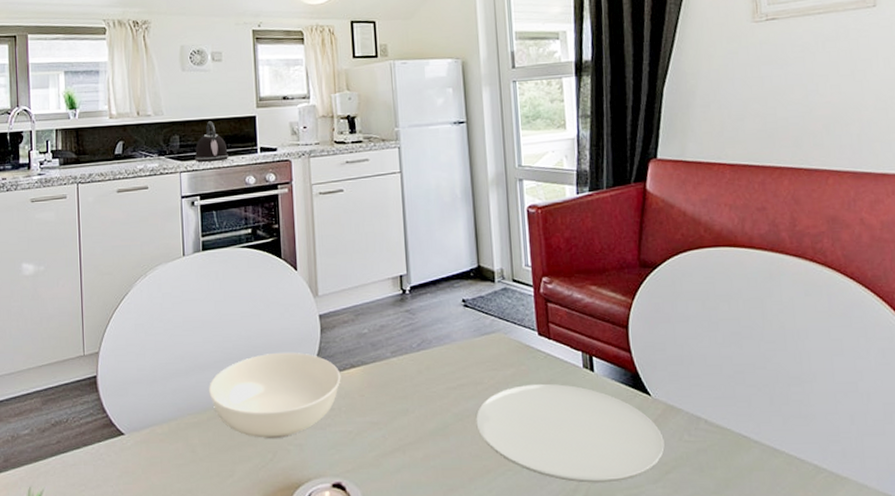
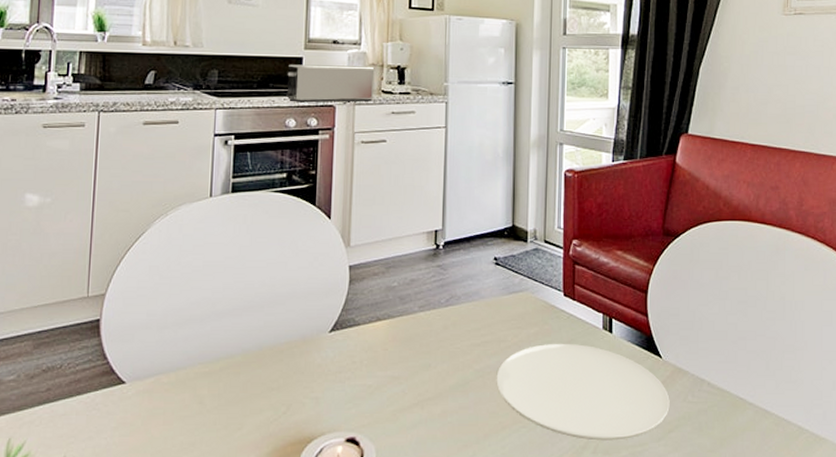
kettle: present [194,121,228,163] -> none [233,58,270,102]
bowl: present [208,352,341,439] -> none [223,302,366,392]
toaster: none [242,118,327,160] -> present [286,64,375,103]

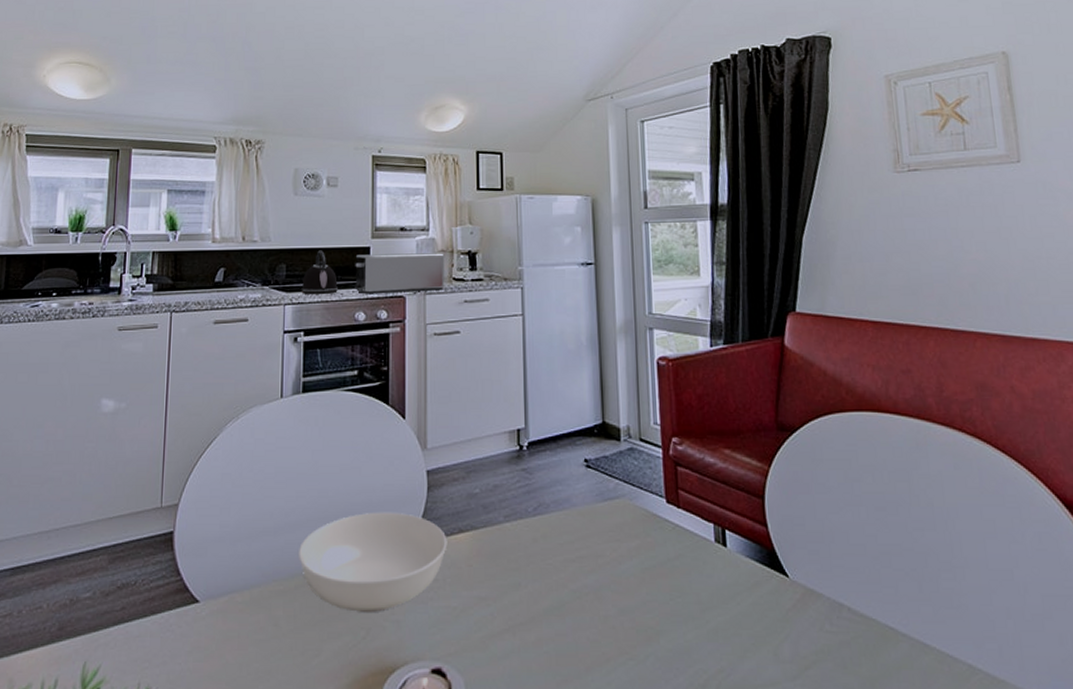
bowl: none [223,302,366,392] -> present [297,512,447,614]
kettle: none [233,58,270,102] -> present [301,250,338,295]
plate: present [496,343,670,441] -> none [595,558,804,678]

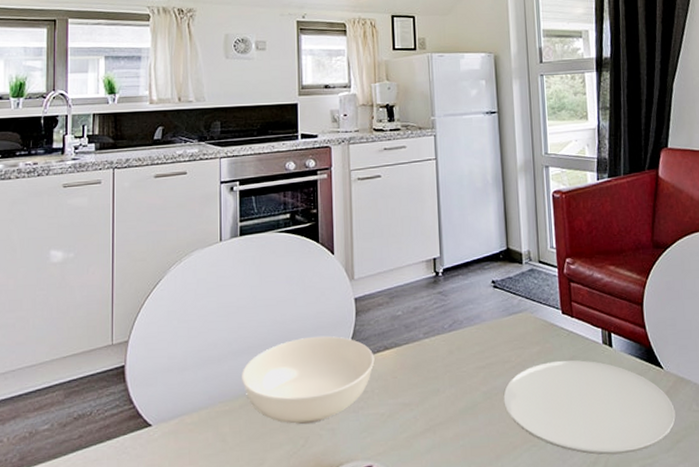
kettle: present [301,250,338,295] -> none [235,107,269,149]
toaster: present [355,253,445,295] -> none [284,107,366,146]
plate: none [595,558,804,678] -> present [503,360,676,456]

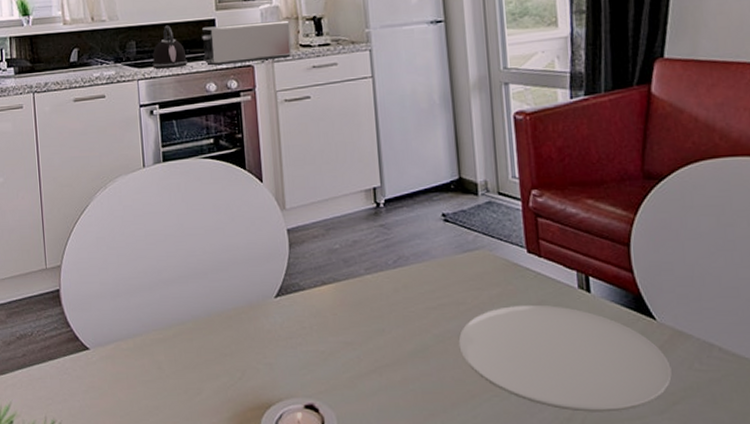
kettle: none [235,107,269,149] -> present [152,25,188,70]
bowl: present [241,336,375,425] -> none [173,267,312,358]
toaster: none [284,107,366,146] -> present [201,20,292,66]

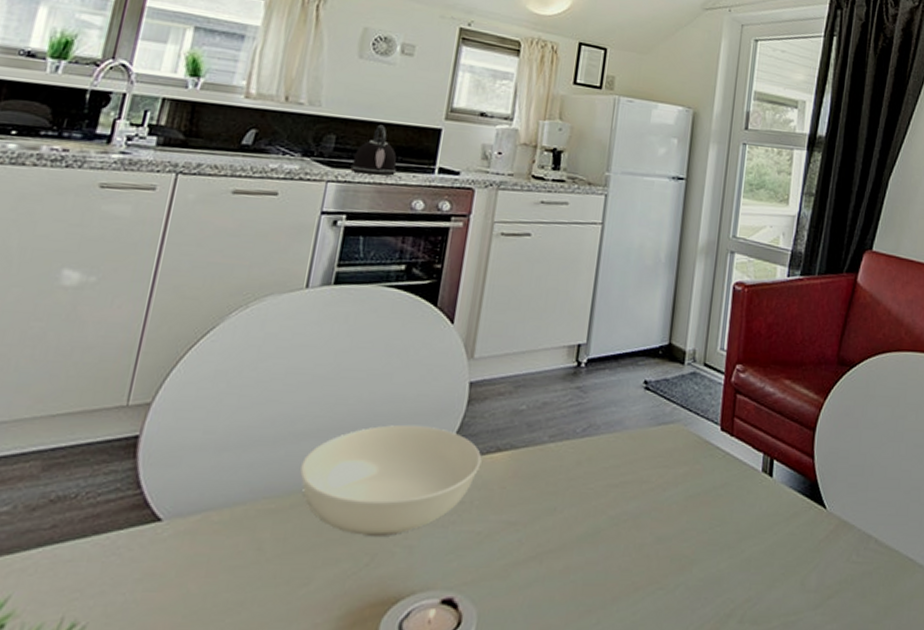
bowl: none [173,267,312,358] -> present [299,424,482,538]
toaster: present [201,20,292,66] -> none [416,135,526,188]
plate: present [458,304,672,413] -> none [633,486,832,607]

